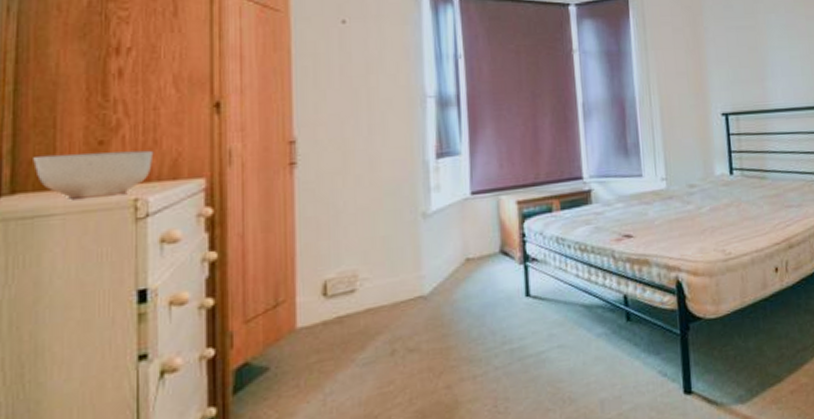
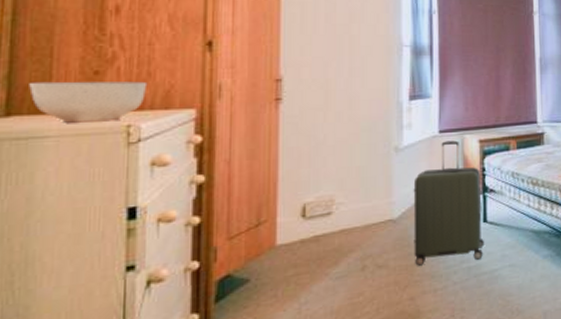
suitcase: none [444,202,528,349] -> present [413,140,484,266]

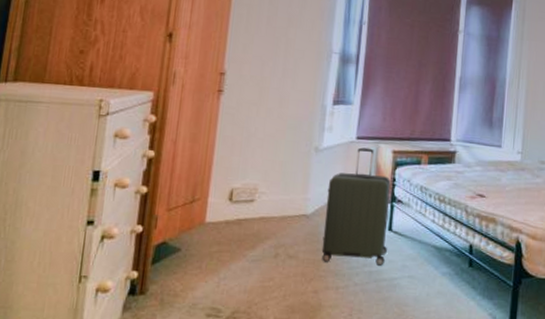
bowl: present [29,81,148,123] -> none [32,55,119,95]

